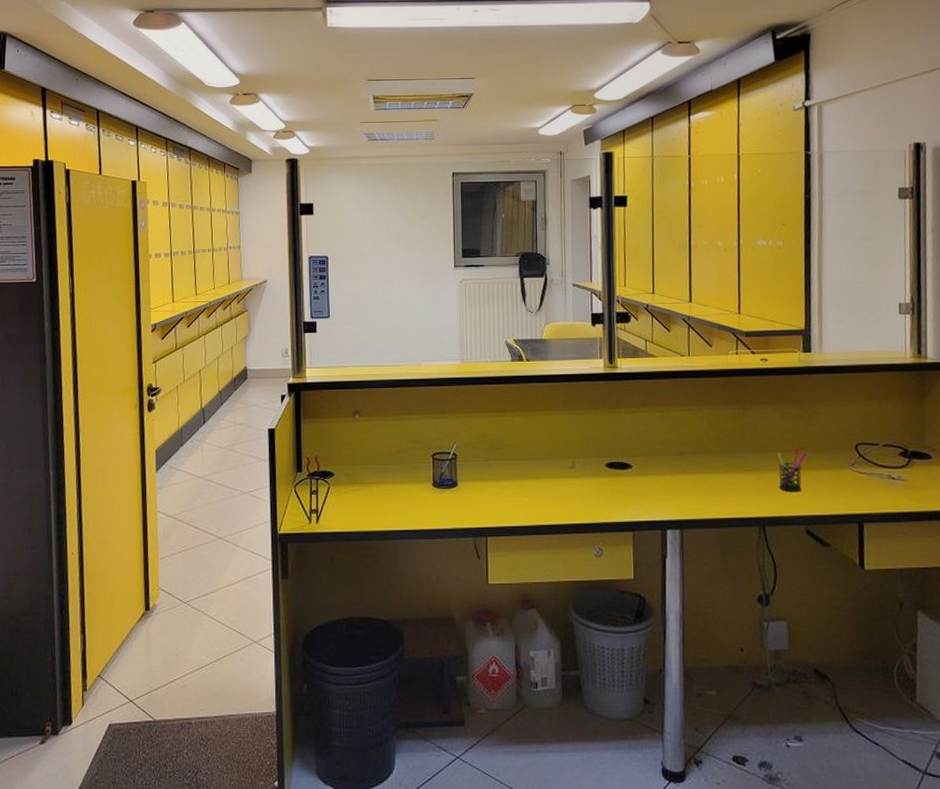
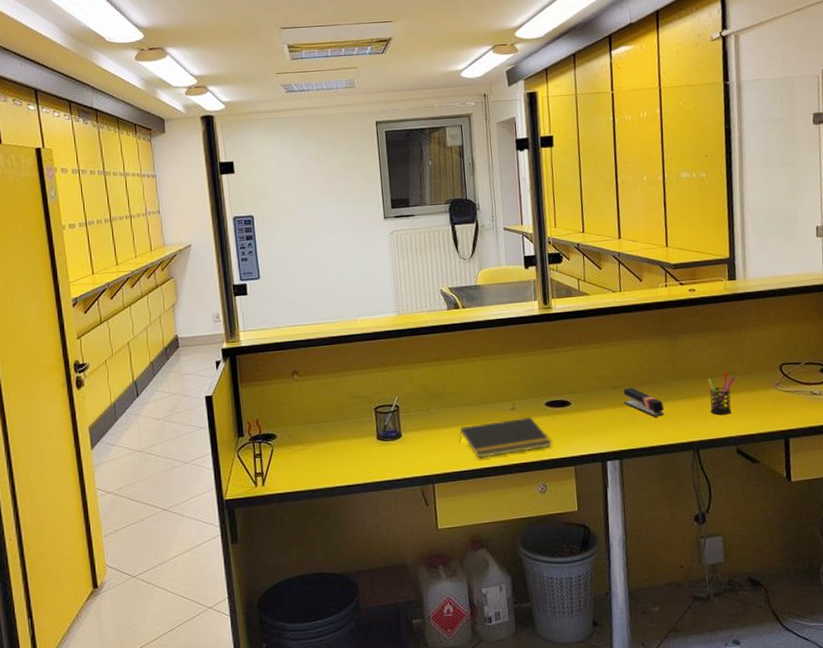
notepad: none [515,476,611,515] -> present [459,416,553,459]
stapler: none [687,455,731,488] -> present [623,387,665,417]

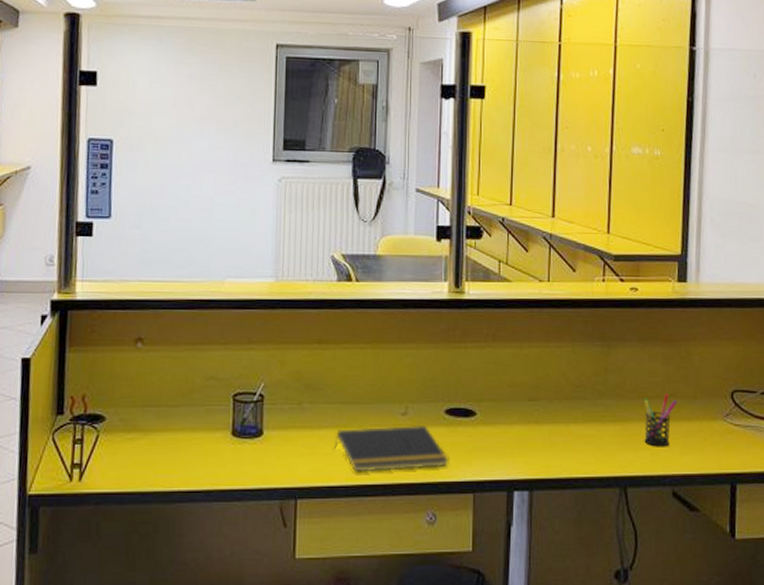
stapler: present [623,387,665,417] -> none [541,401,589,441]

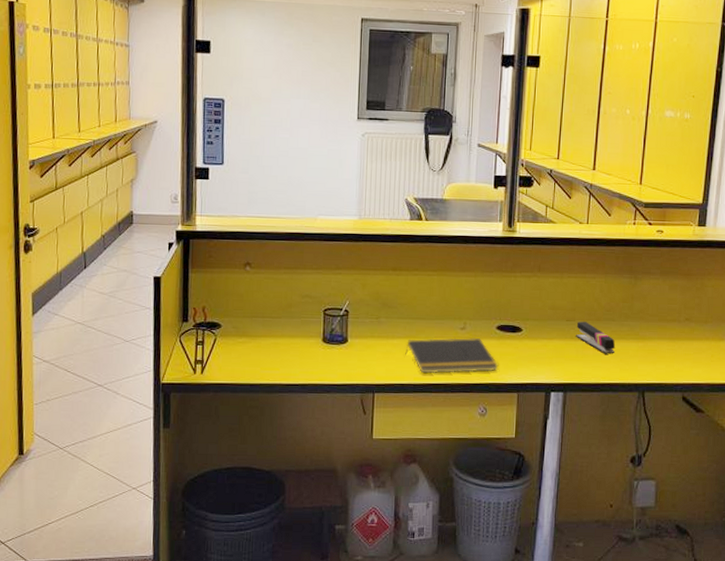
stapler: none [541,401,589,441] -> present [576,321,616,354]
pen holder: present [644,394,677,447] -> none [661,318,691,361]

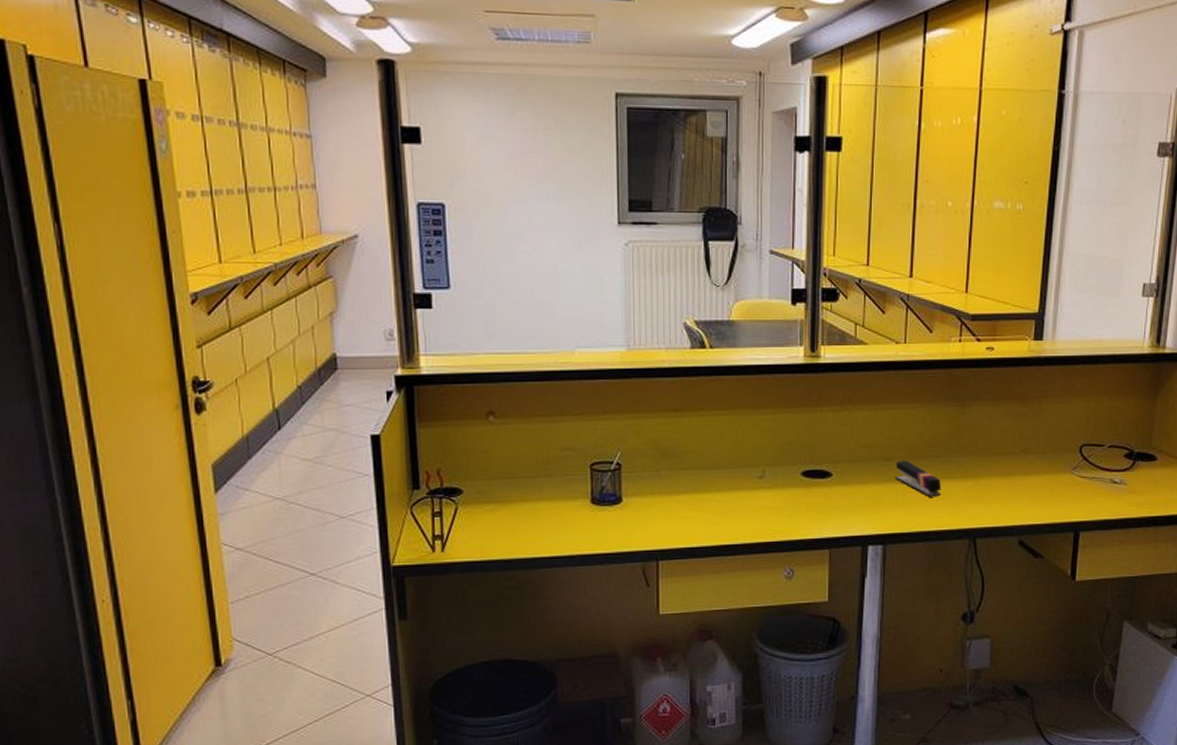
notepad: present [405,337,499,374] -> none [693,487,806,534]

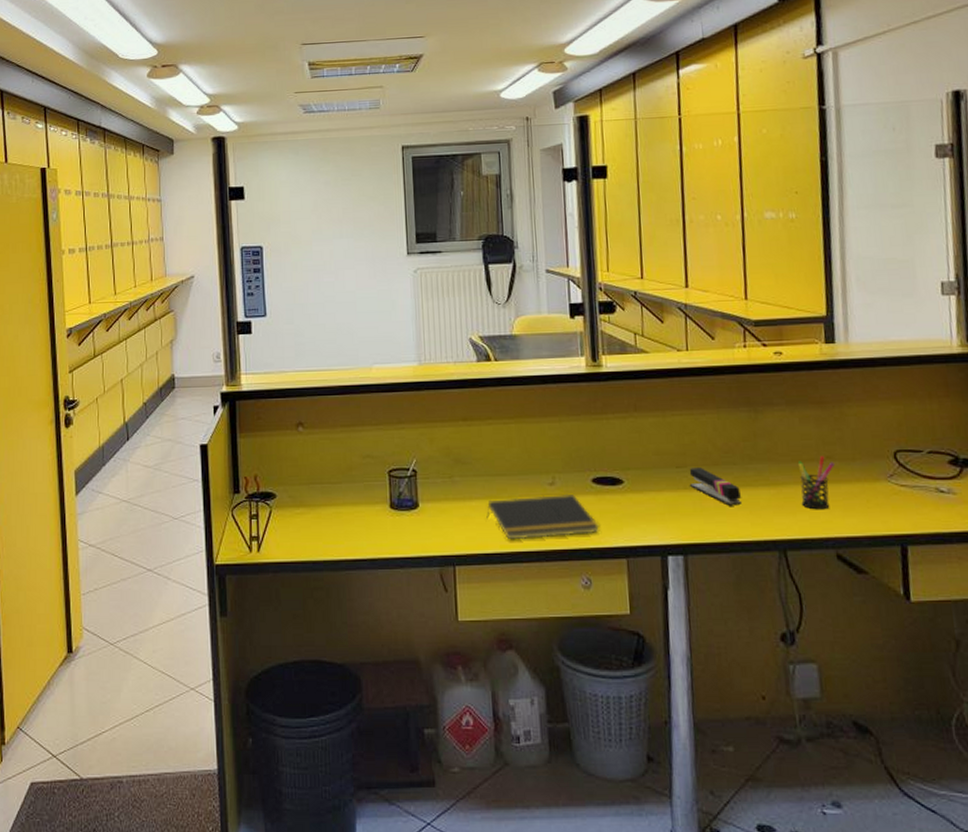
notepad: none [693,487,806,534] -> present [486,493,600,540]
pen holder: none [994,450,1027,500] -> present [798,456,834,510]

